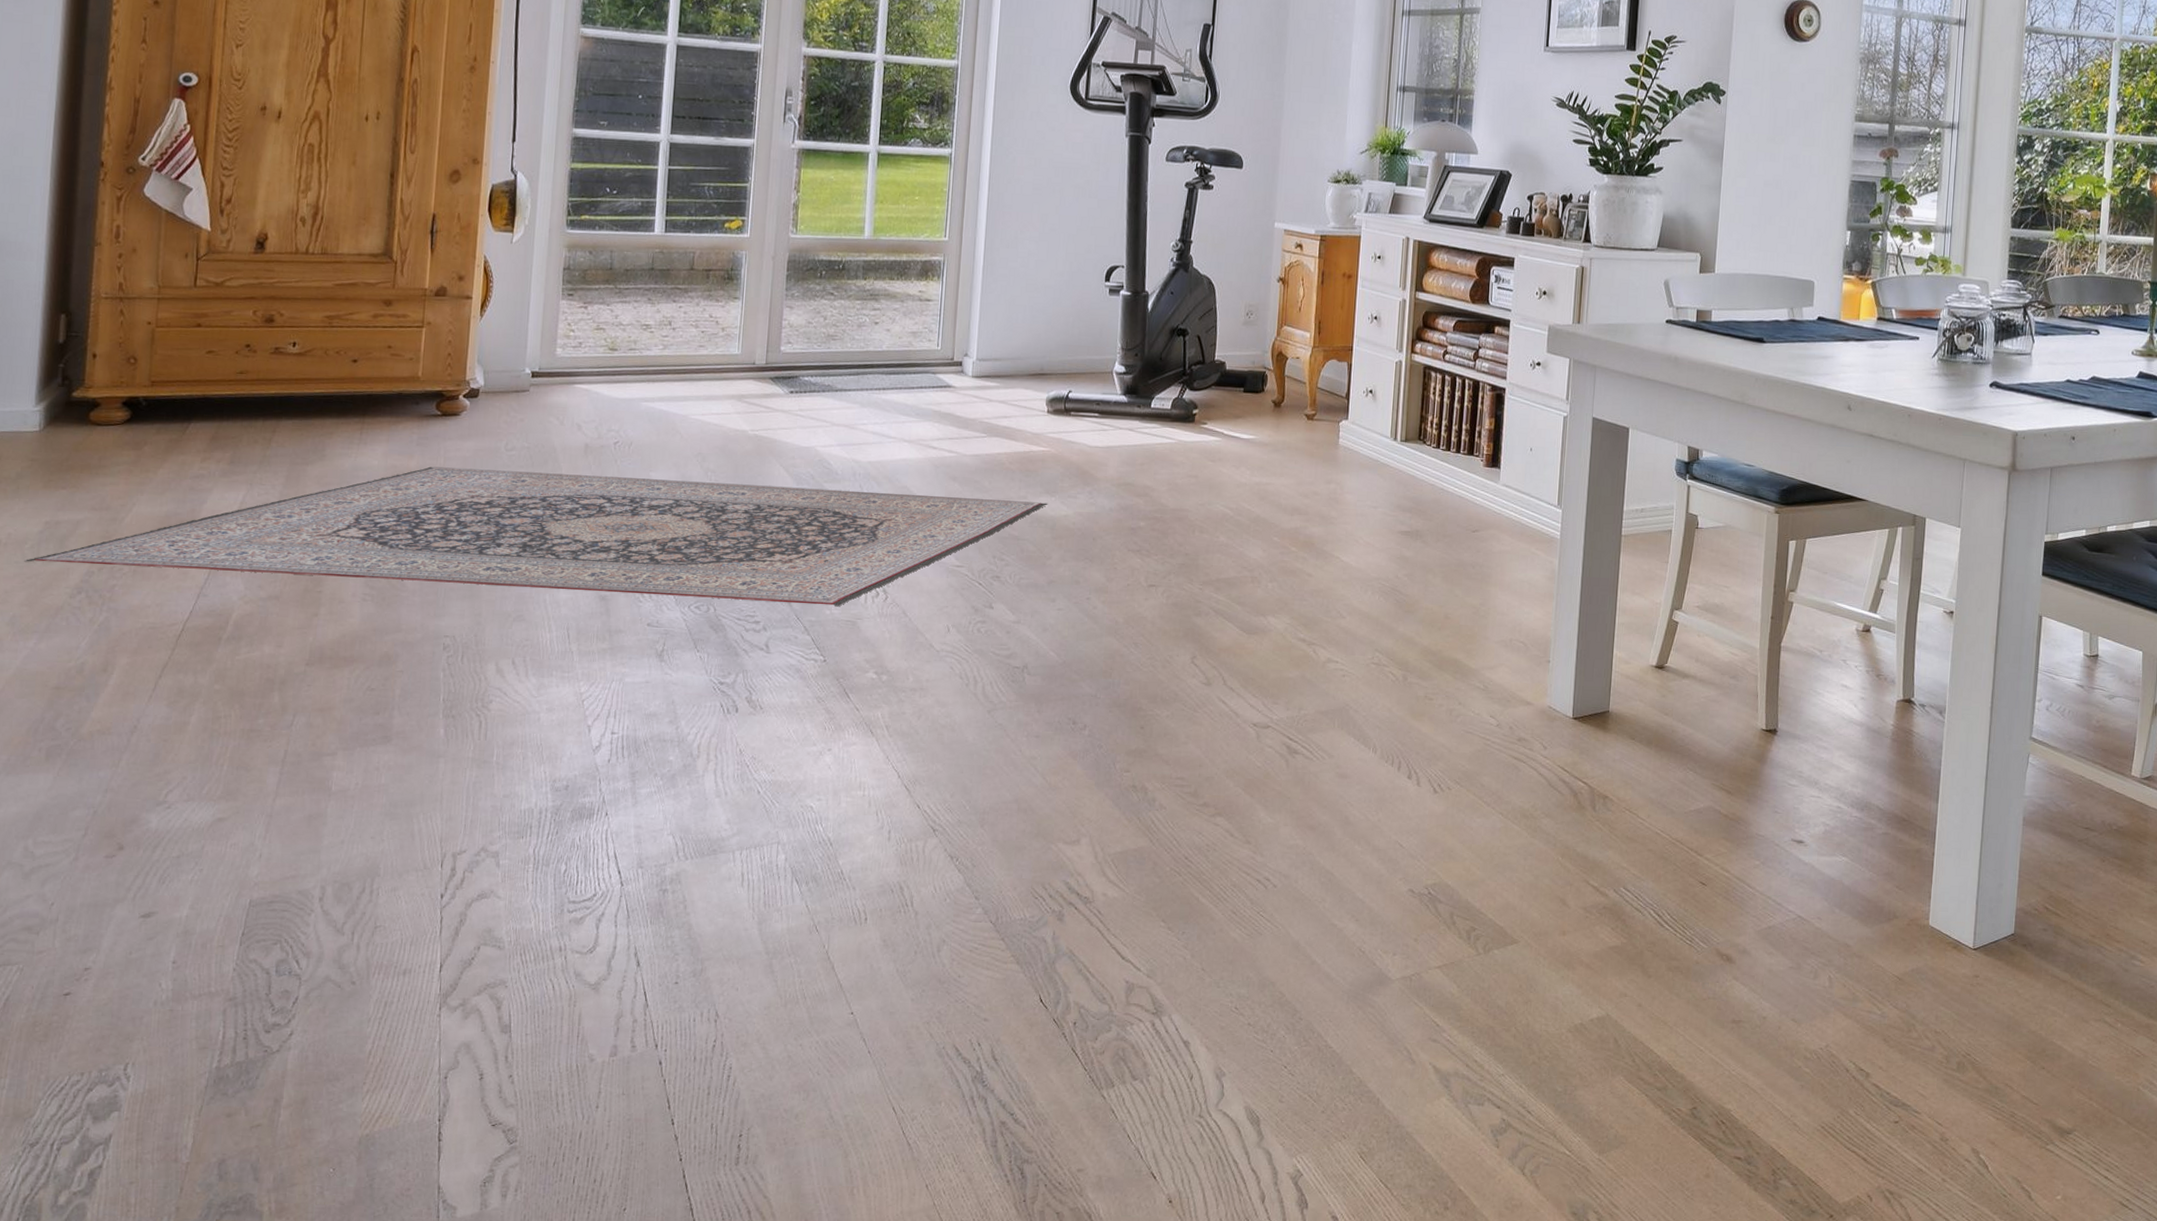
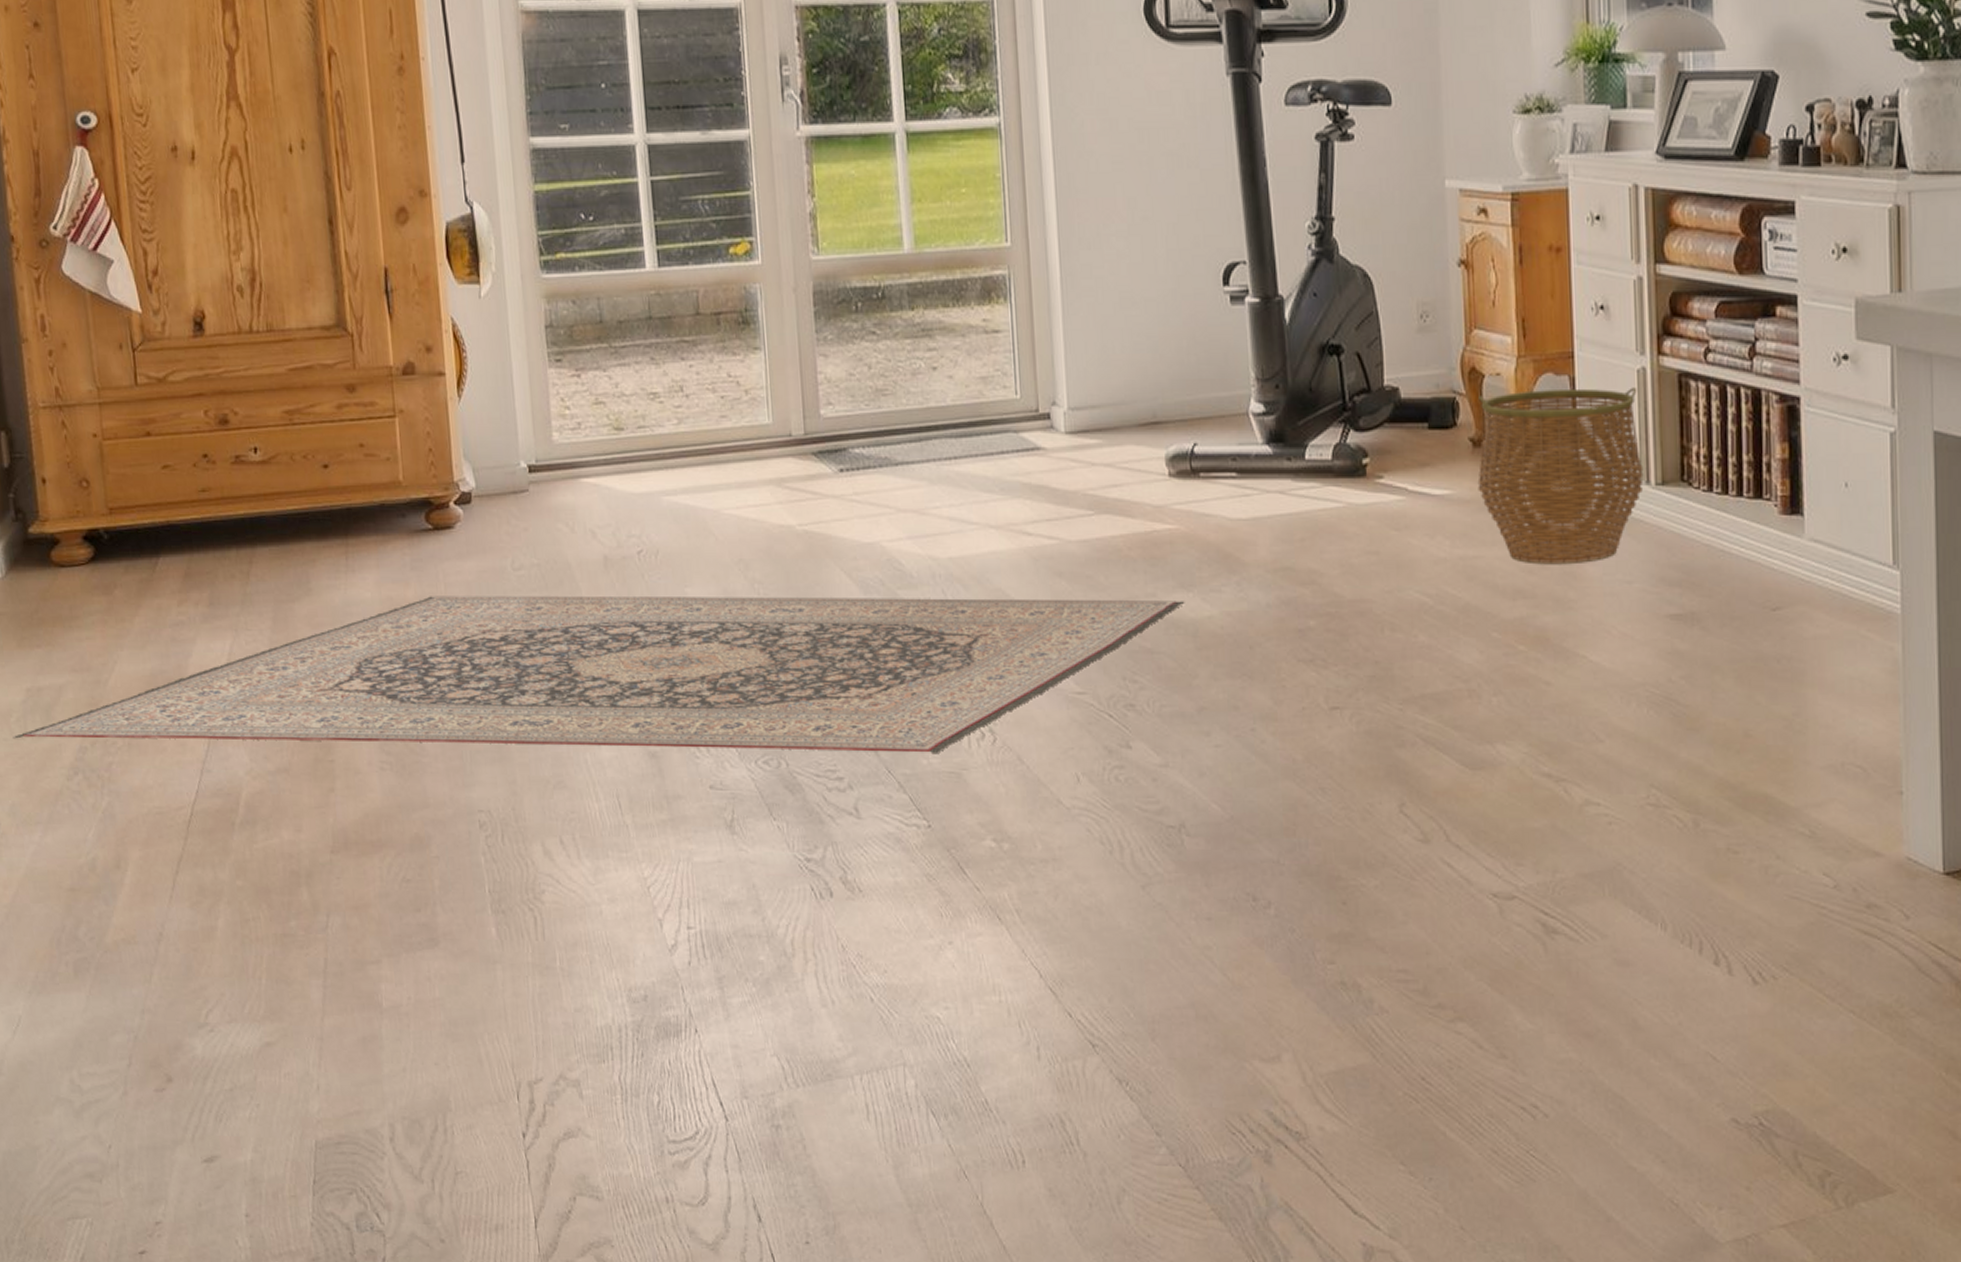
basket: none [1274,371,1395,493] -> present [1477,387,1644,565]

